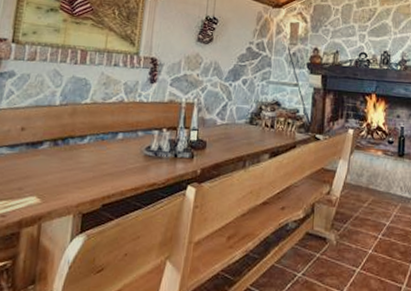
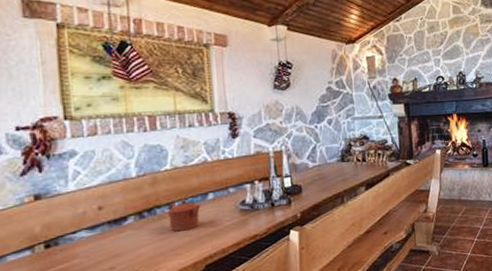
teapot: none [78,133,110,166] -> present [168,198,201,232]

